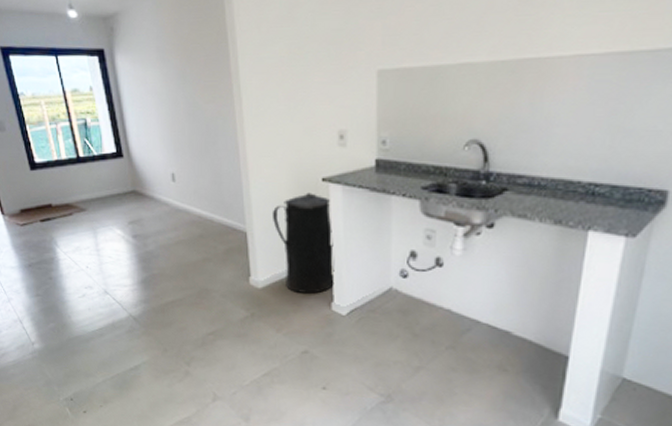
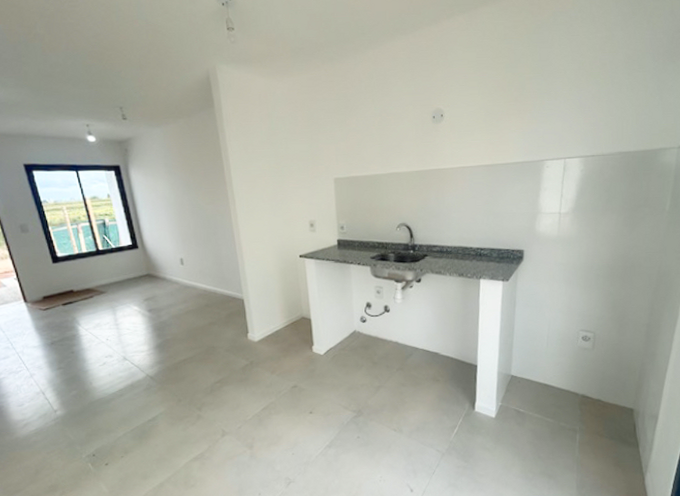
trash can: present [271,193,335,294] -> none [263,266,314,342]

